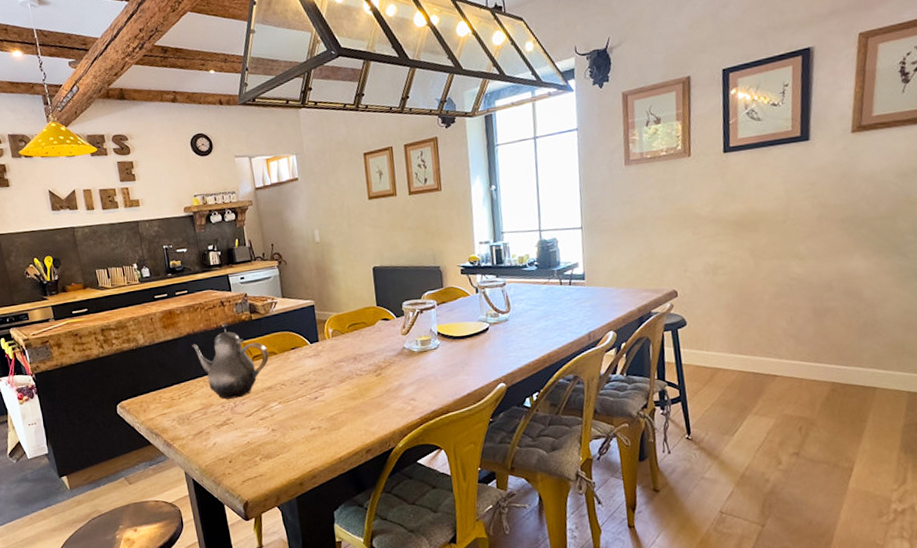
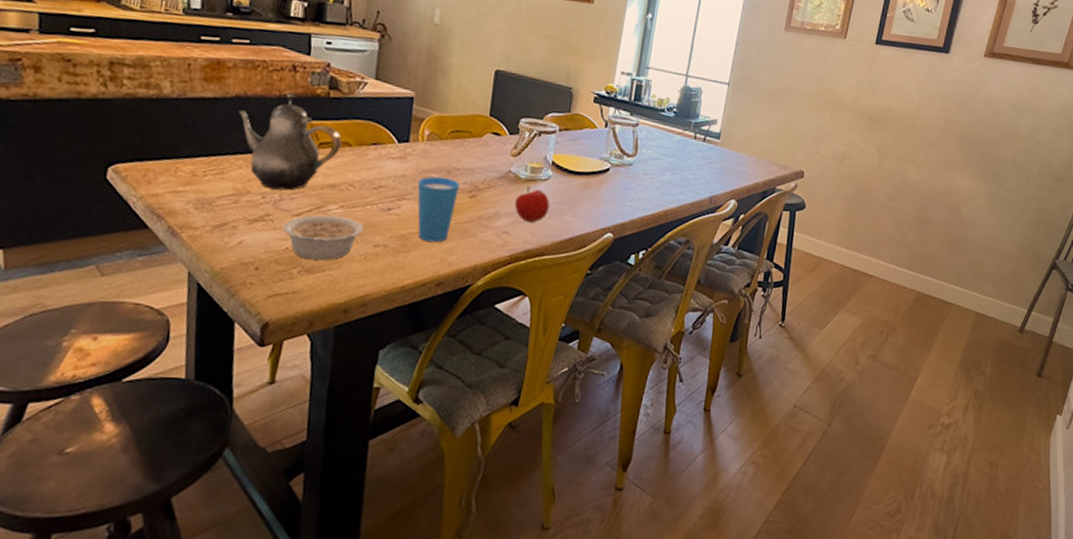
legume: none [241,410,302,449] -> present [282,214,364,261]
cup: none [332,363,367,419] -> present [417,176,459,243]
fruit: none [413,357,444,388] -> present [514,186,550,224]

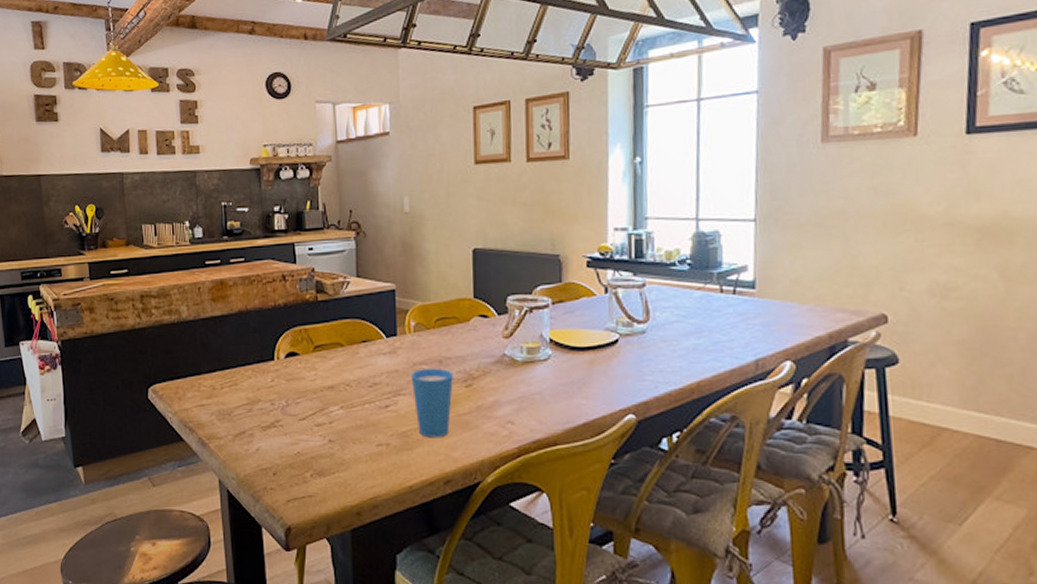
teapot: present [238,92,342,191] -> none [243,301,334,396]
legume: present [282,214,364,261] -> none [292,417,366,463]
fruit: present [514,186,550,224] -> none [514,369,554,410]

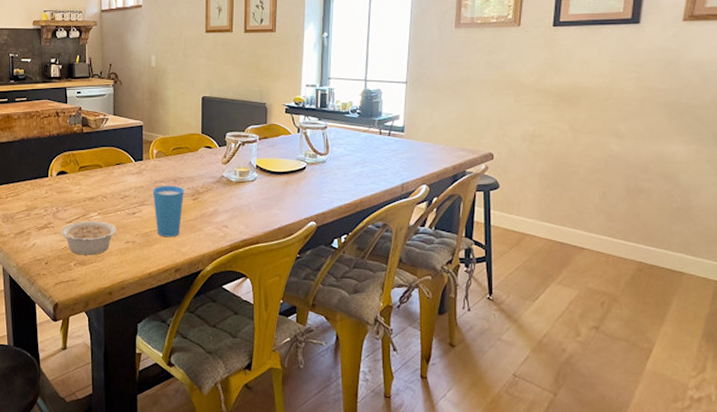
legume: none [292,417,366,463] -> present [61,220,117,256]

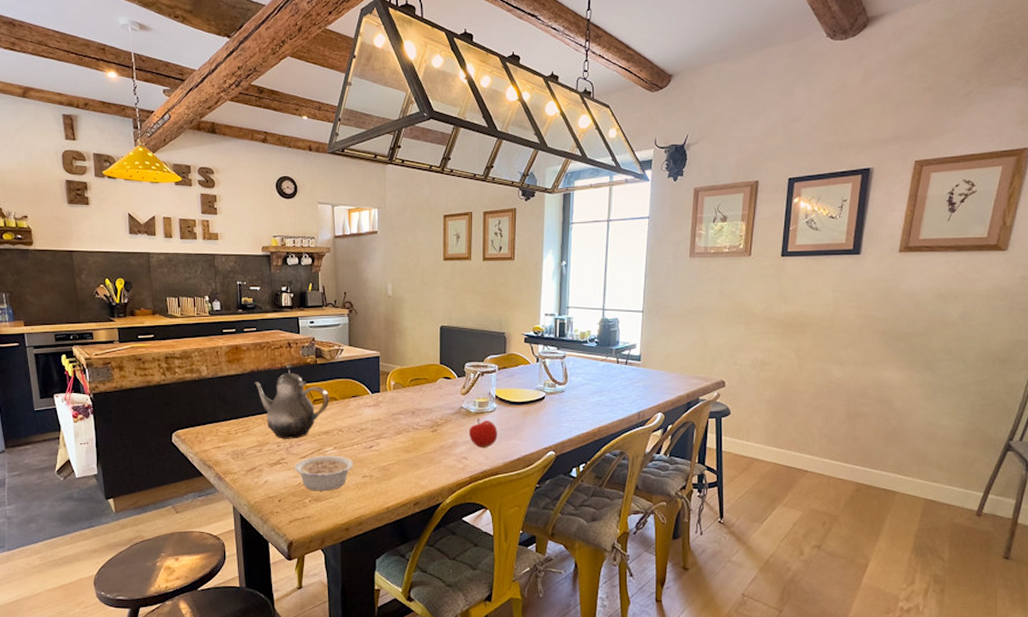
teapot: none [24,132,95,204] -> present [254,364,330,439]
cup: present [152,185,184,238] -> none [390,417,423,471]
fruit: none [229,187,258,218] -> present [468,418,498,449]

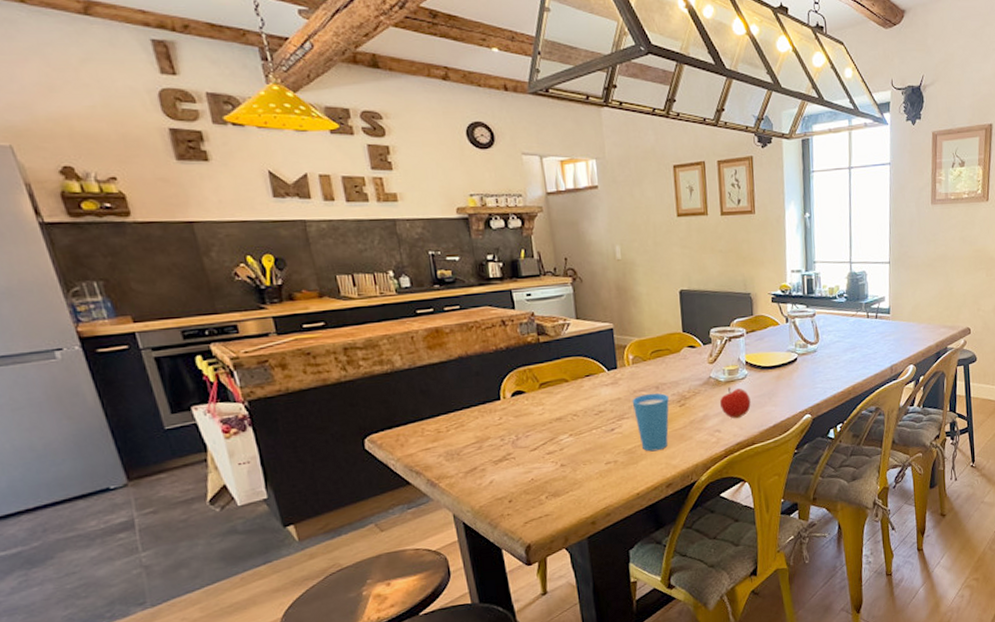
teapot: present [254,364,330,439] -> none [464,345,559,432]
legume: present [294,455,354,491] -> none [524,443,595,486]
cup: none [390,417,423,471] -> present [632,393,669,452]

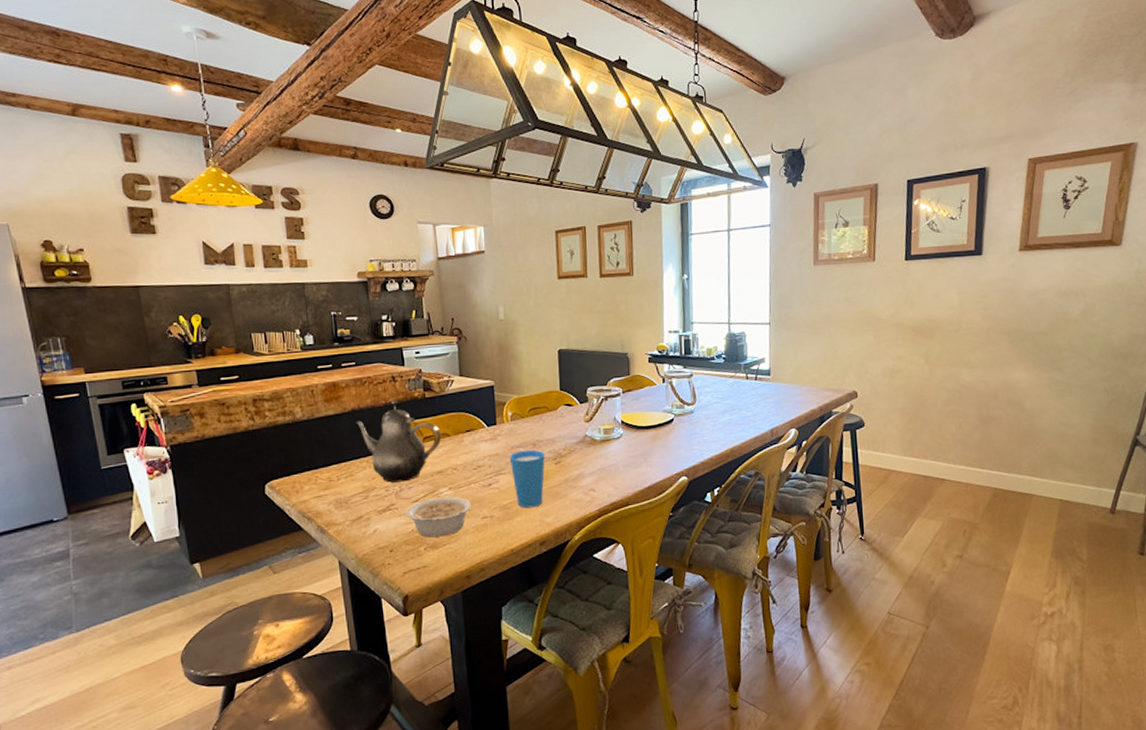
teapot: none [464,345,559,432] -> present [356,399,442,483]
legume: none [524,443,595,486] -> present [406,496,473,538]
fruit: present [719,387,751,419] -> none [594,446,626,479]

